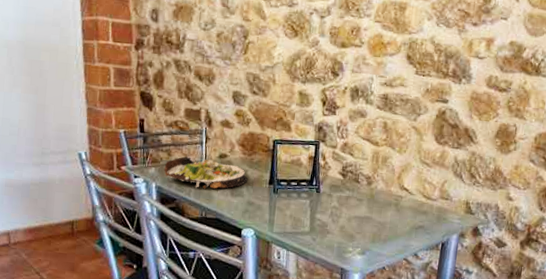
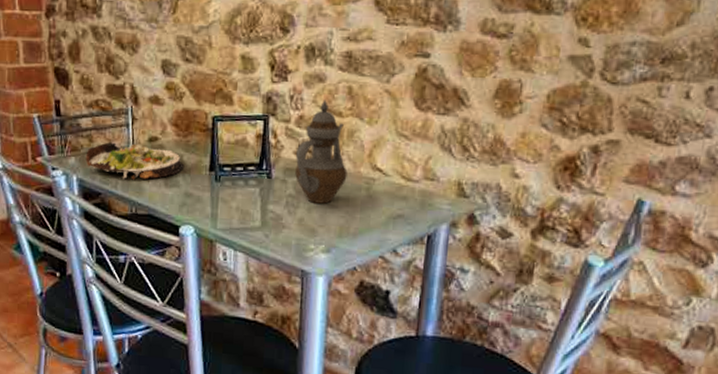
teapot: none [339,131,381,215] -> present [295,100,348,204]

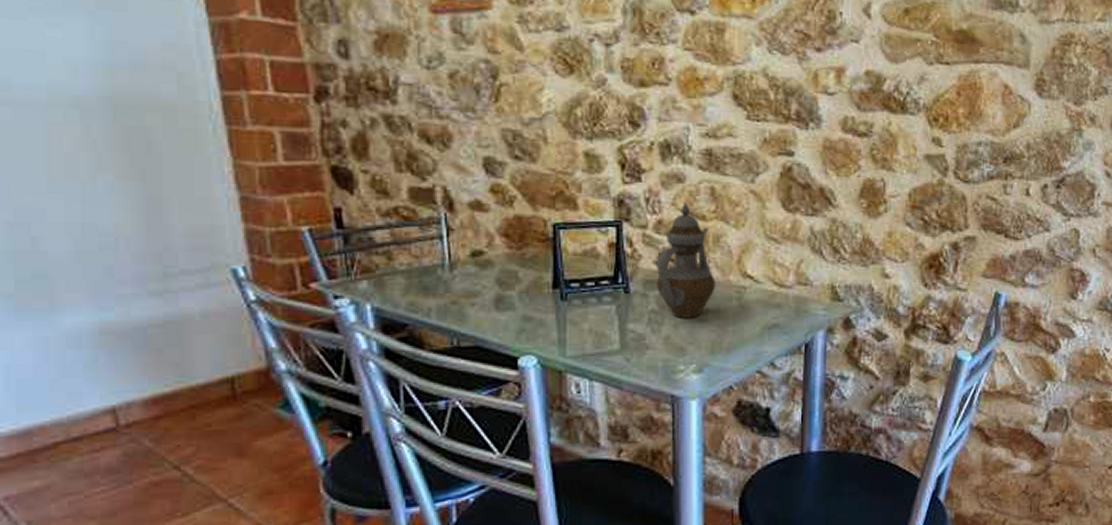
salad plate: present [85,142,183,180] -> none [383,259,519,305]

